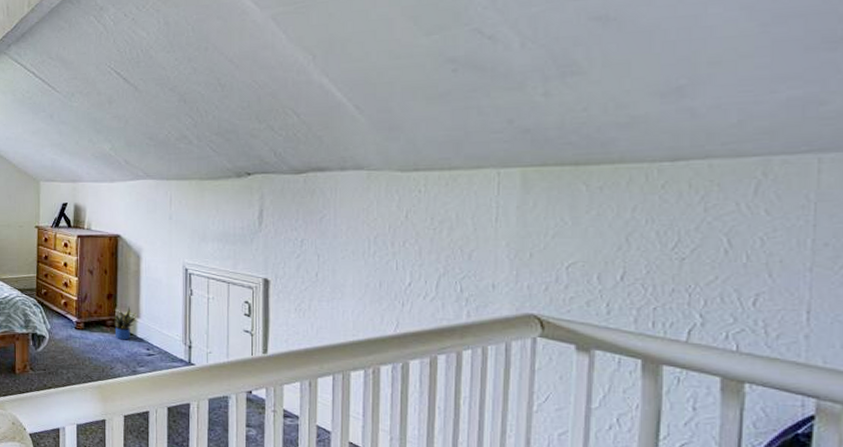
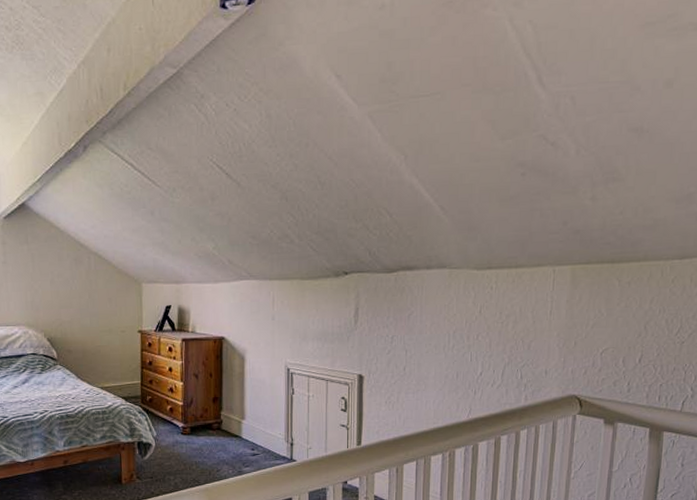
potted plant: present [114,306,136,340] -> none [220,408,241,442]

